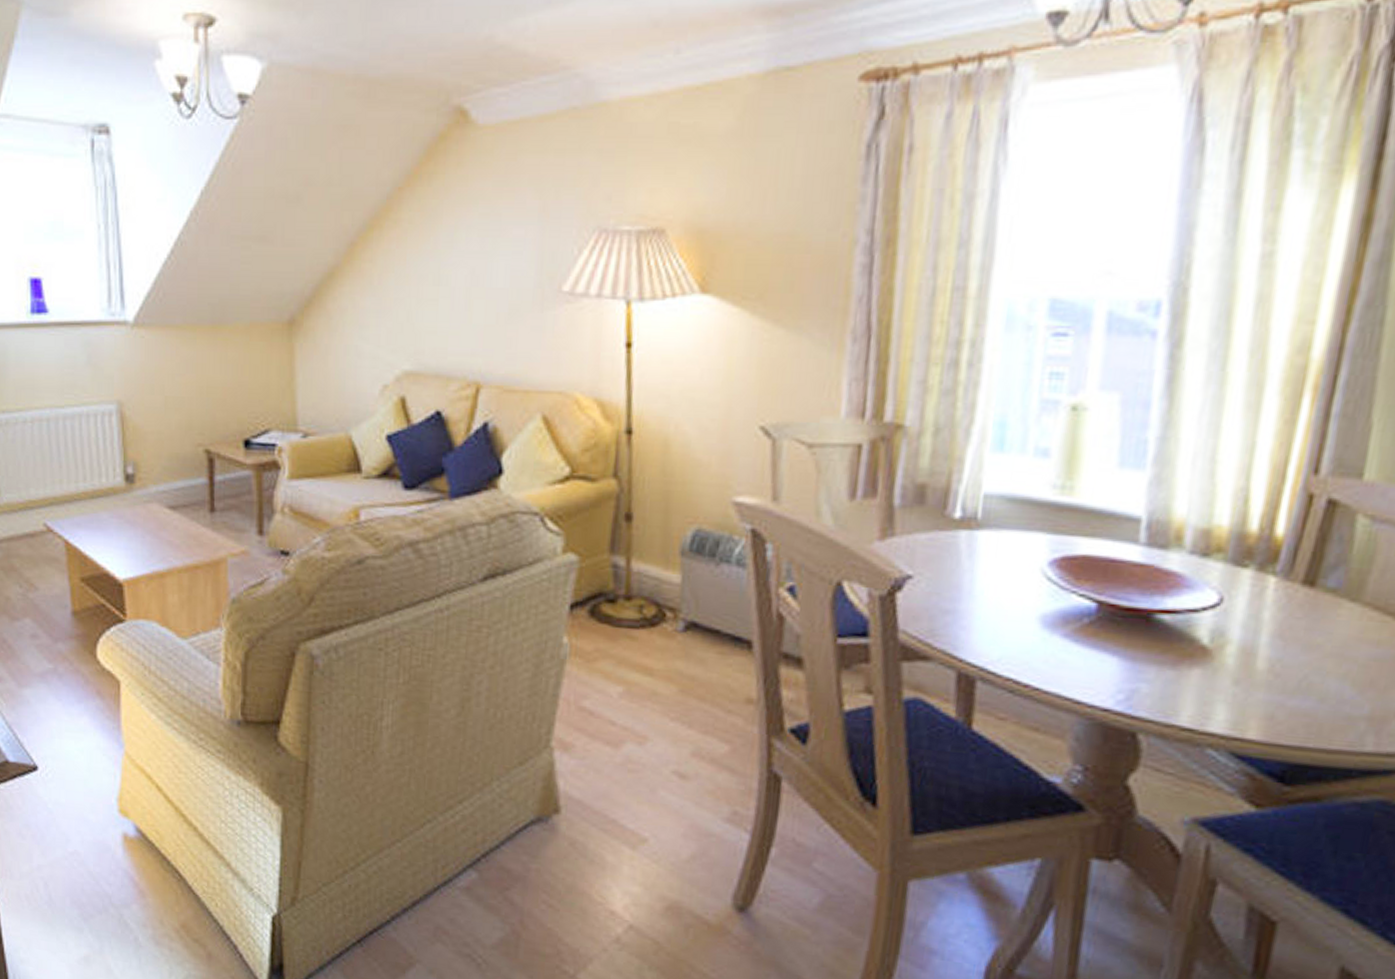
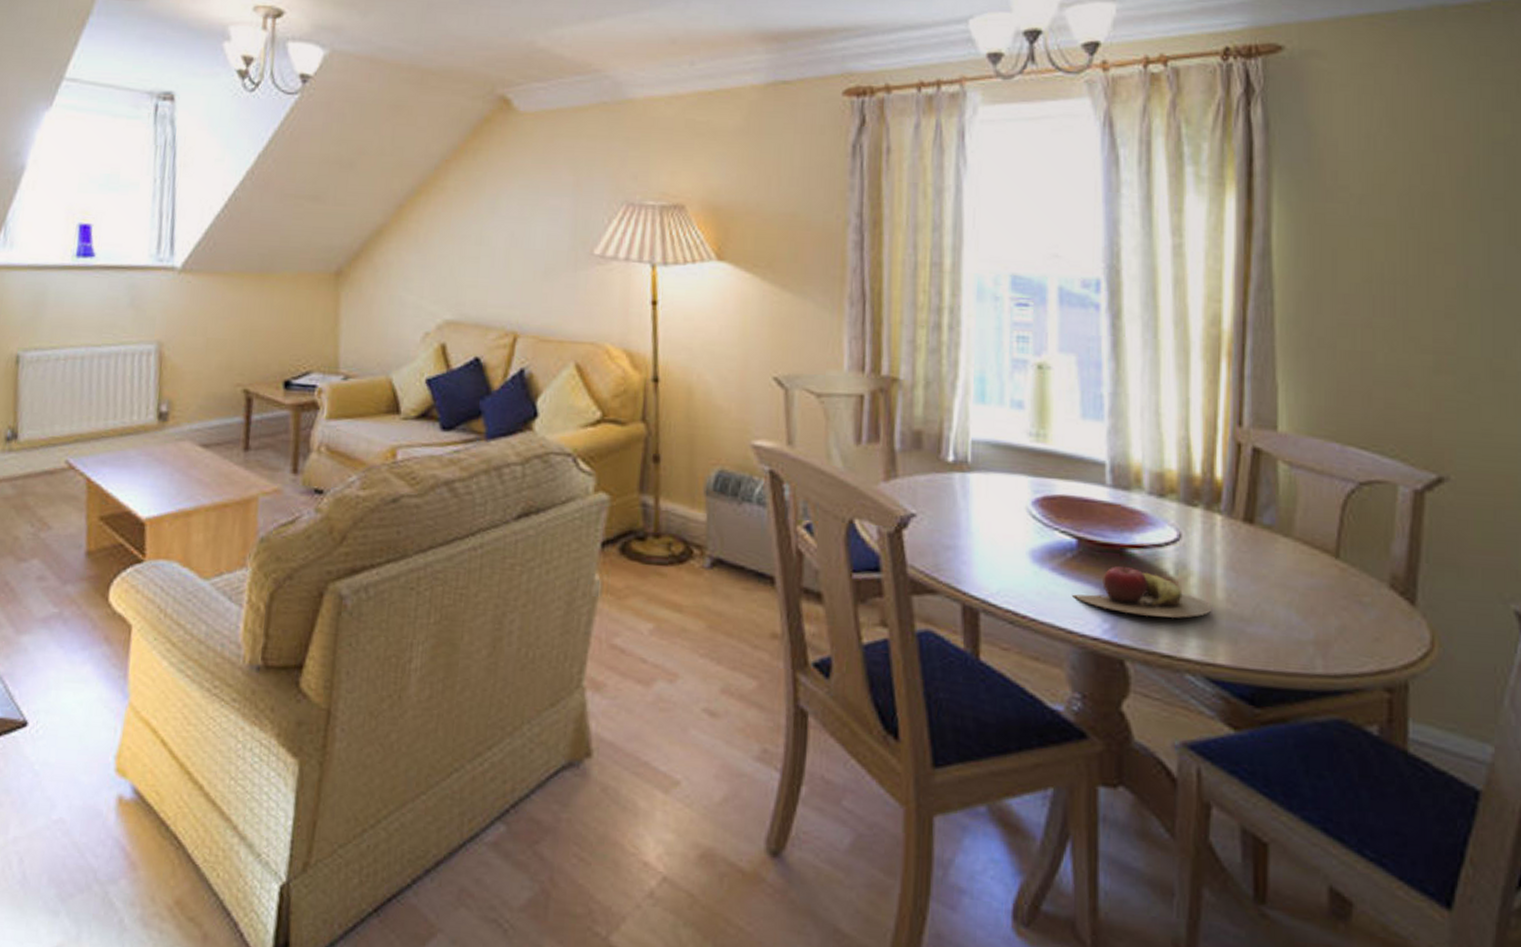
fruit: none [1085,628,1249,690] -> present [1073,561,1212,618]

